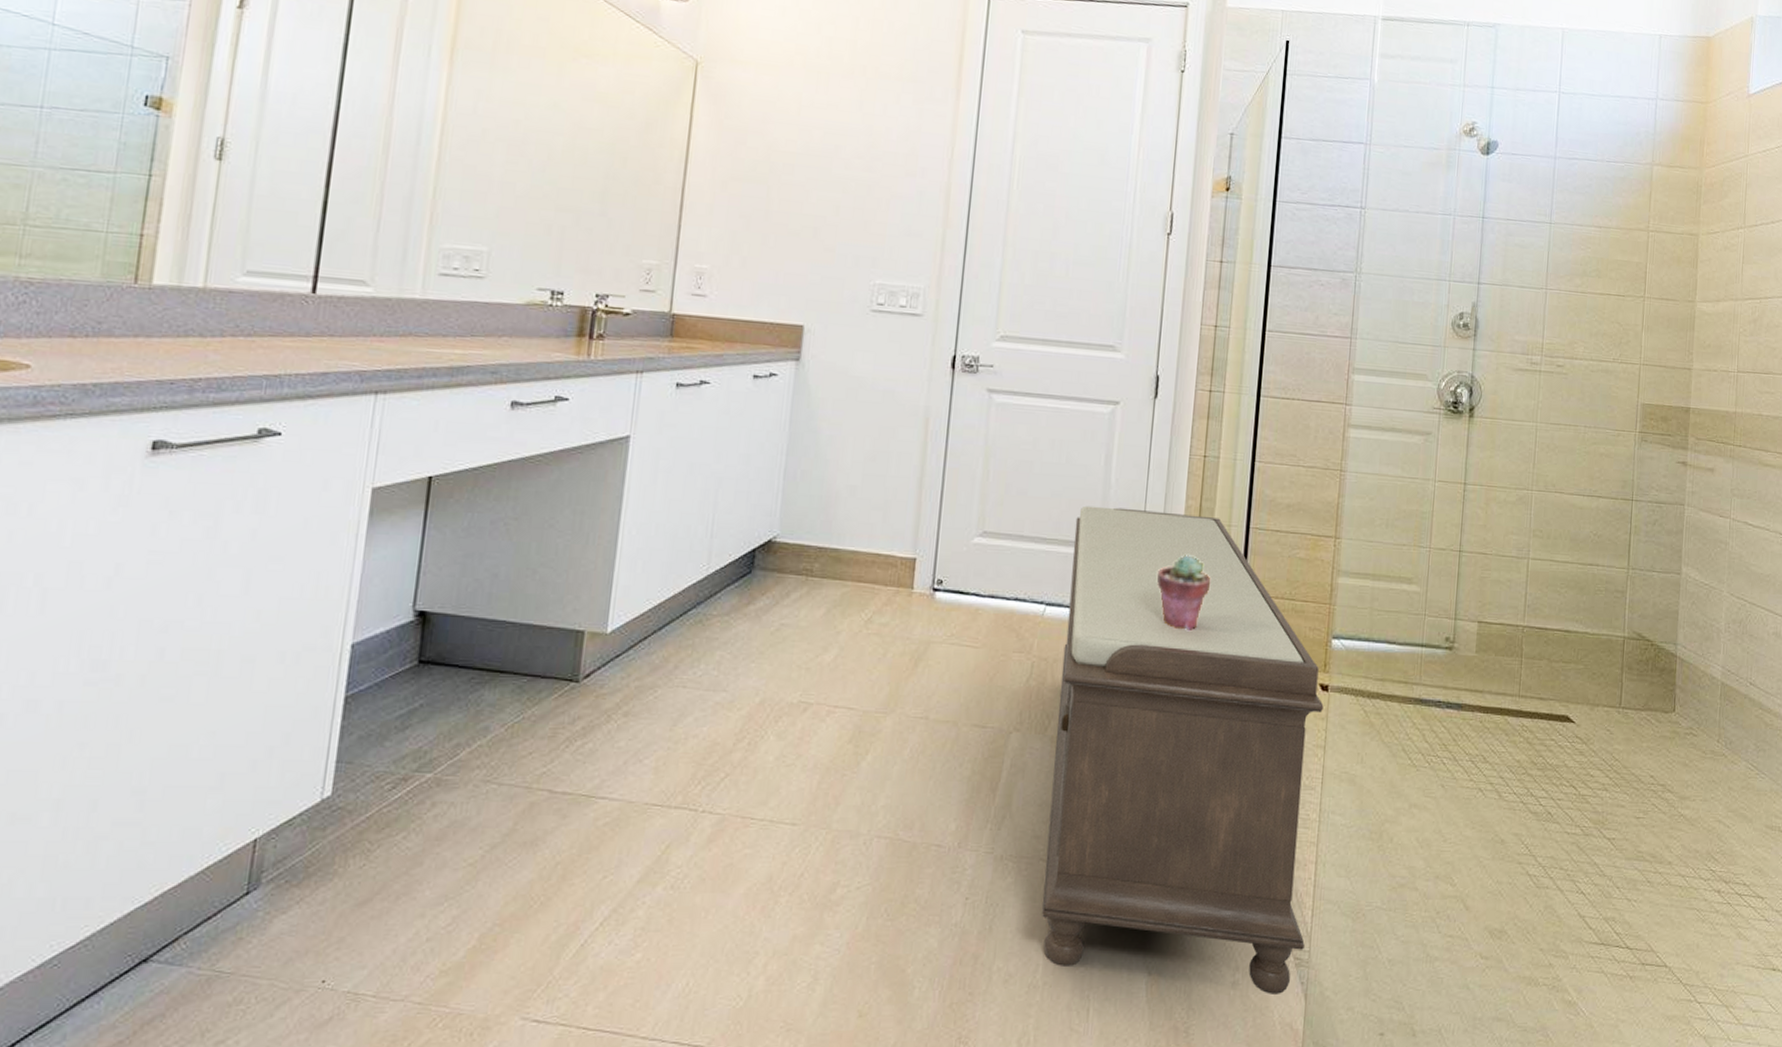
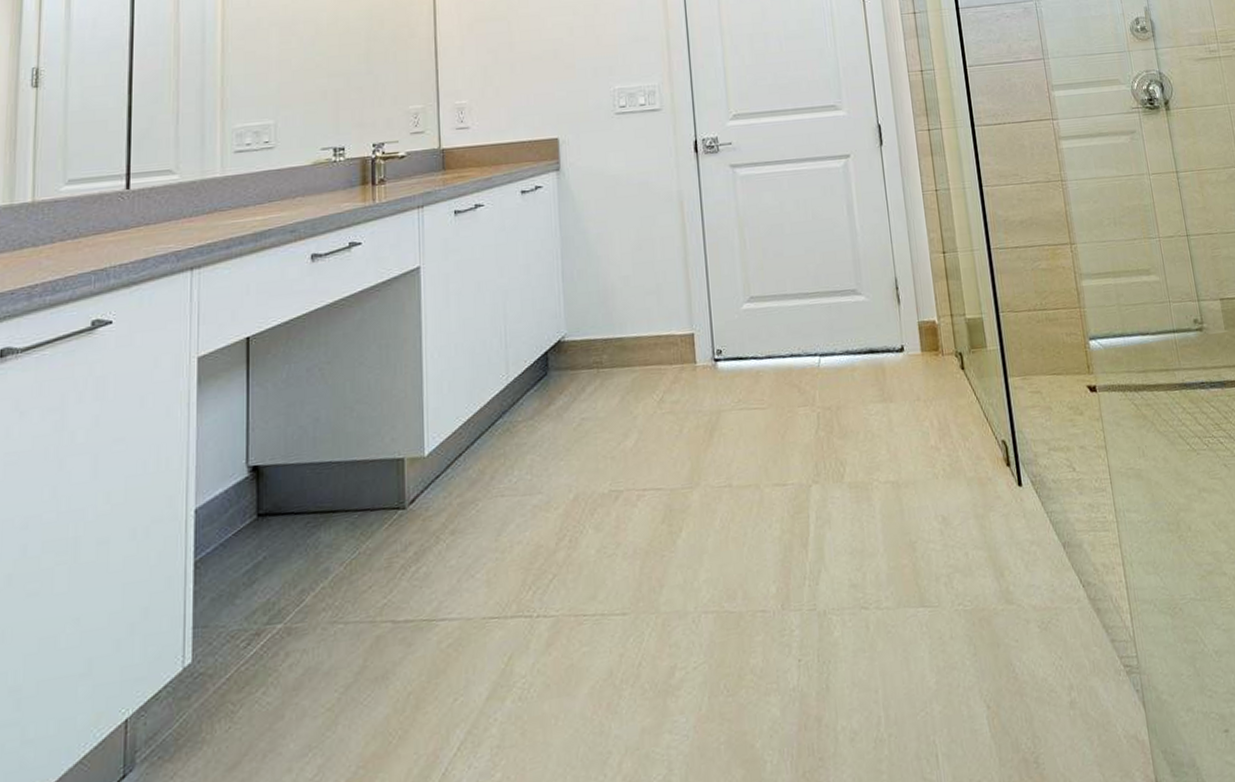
bench: present [1041,505,1324,994] -> none [831,245,1131,715]
potted succulent: present [1157,555,1211,630] -> none [916,284,967,358]

